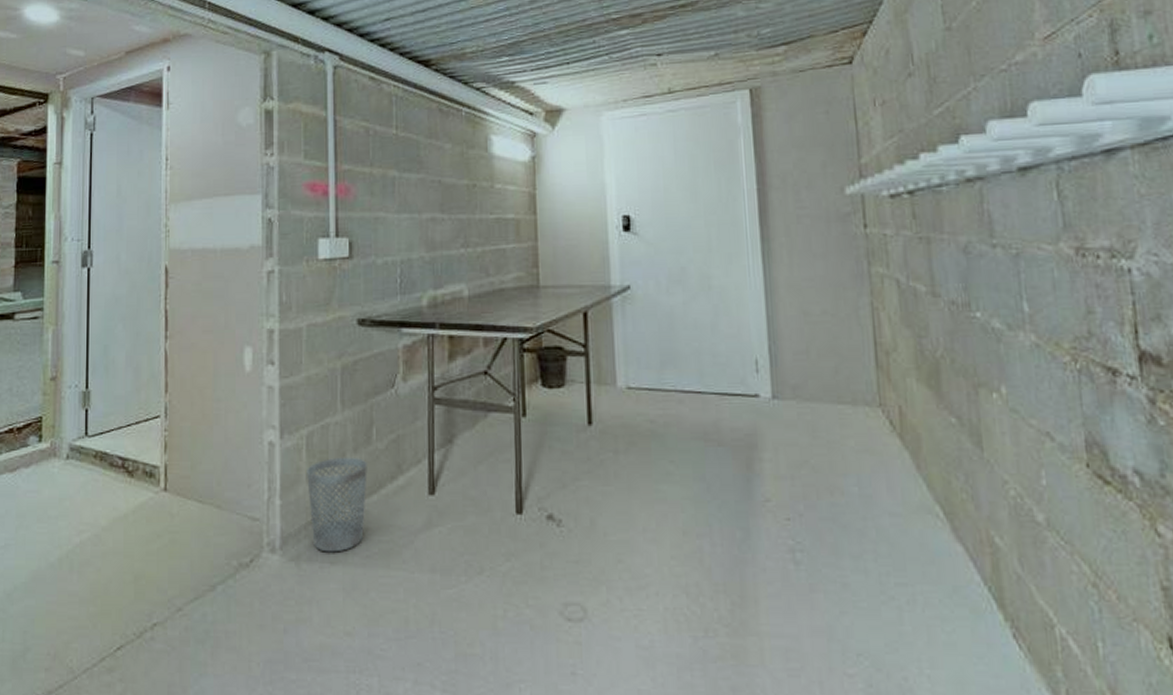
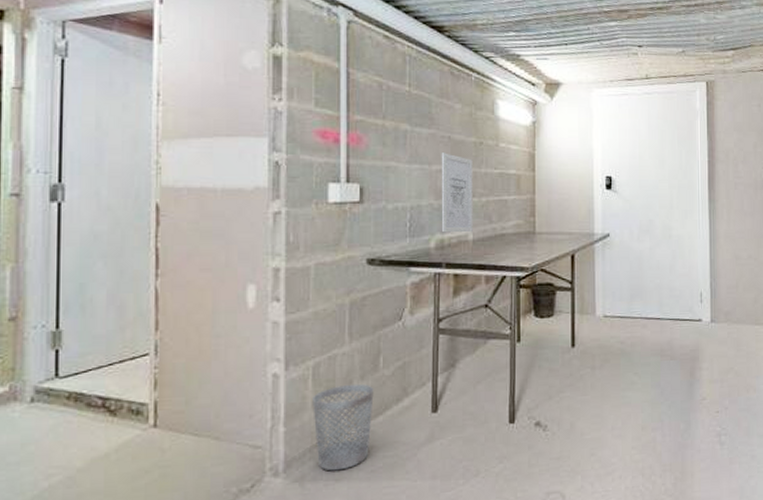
wall art: none [431,199,468,289] -> present [441,153,473,233]

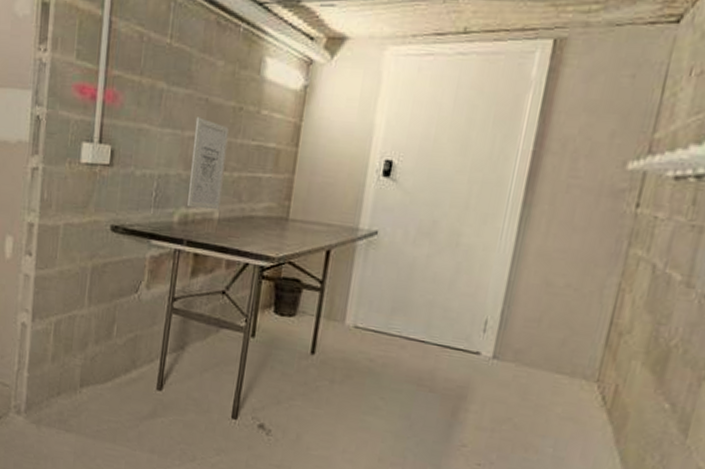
wastebasket: present [313,384,374,471] -> none [52,345,106,423]

